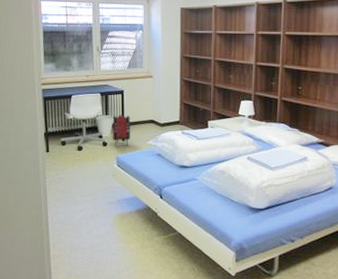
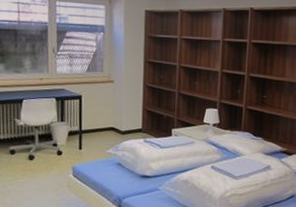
backpack: present [112,114,131,146] -> none [68,121,89,155]

